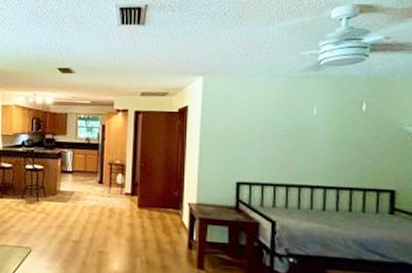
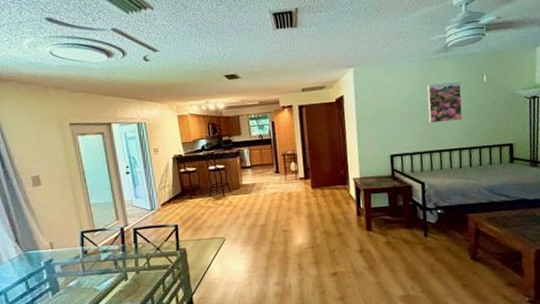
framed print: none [288,105,333,153] -> present [427,82,463,124]

